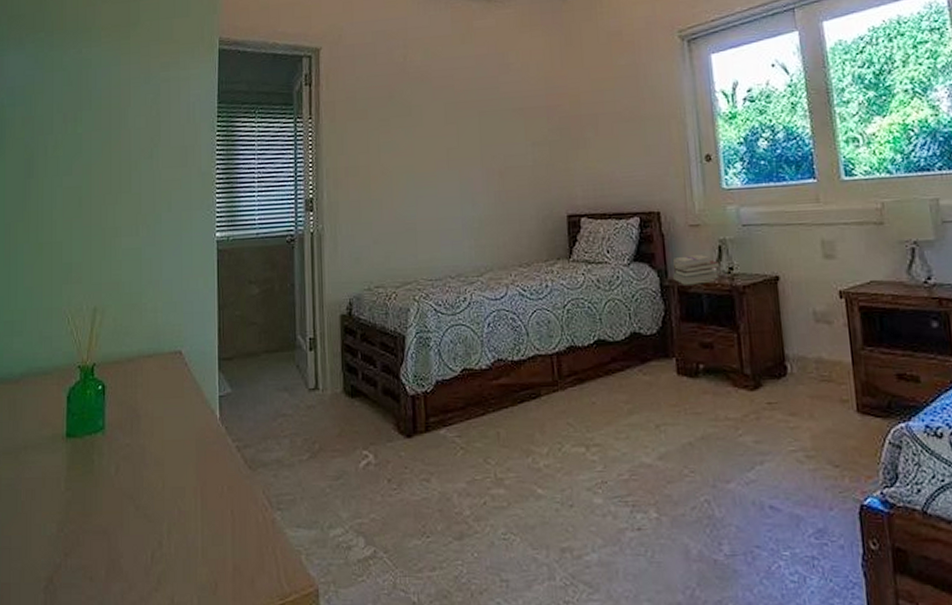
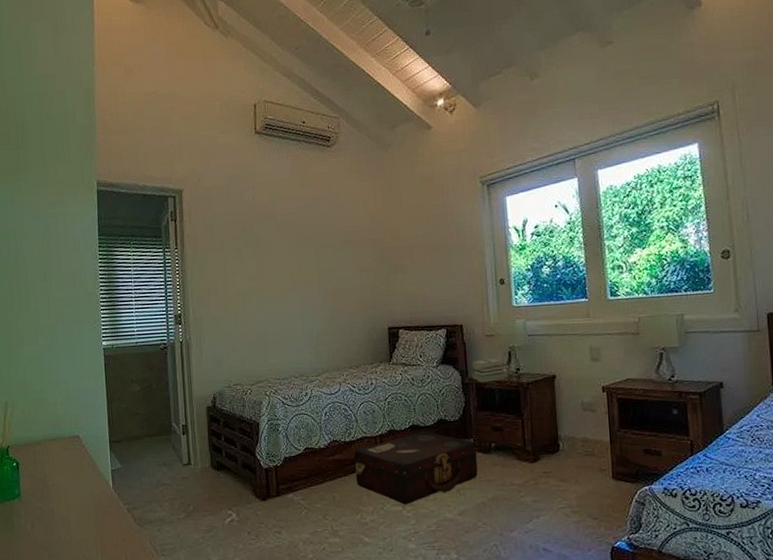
suitcase: none [524,347,682,444] -> present [354,431,478,504]

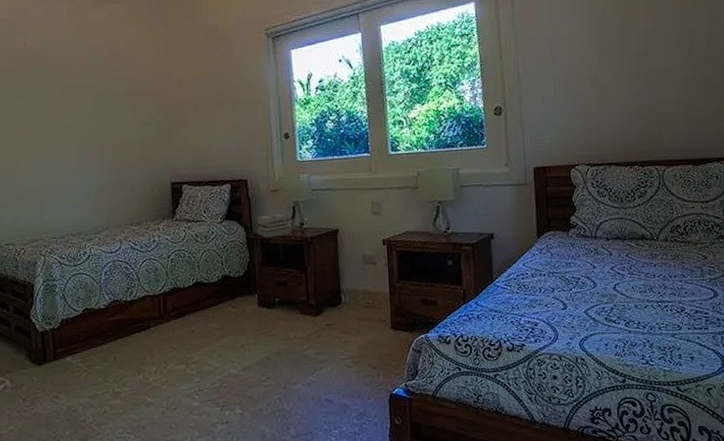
suitcase: present [354,431,478,504] -> none [135,287,262,362]

